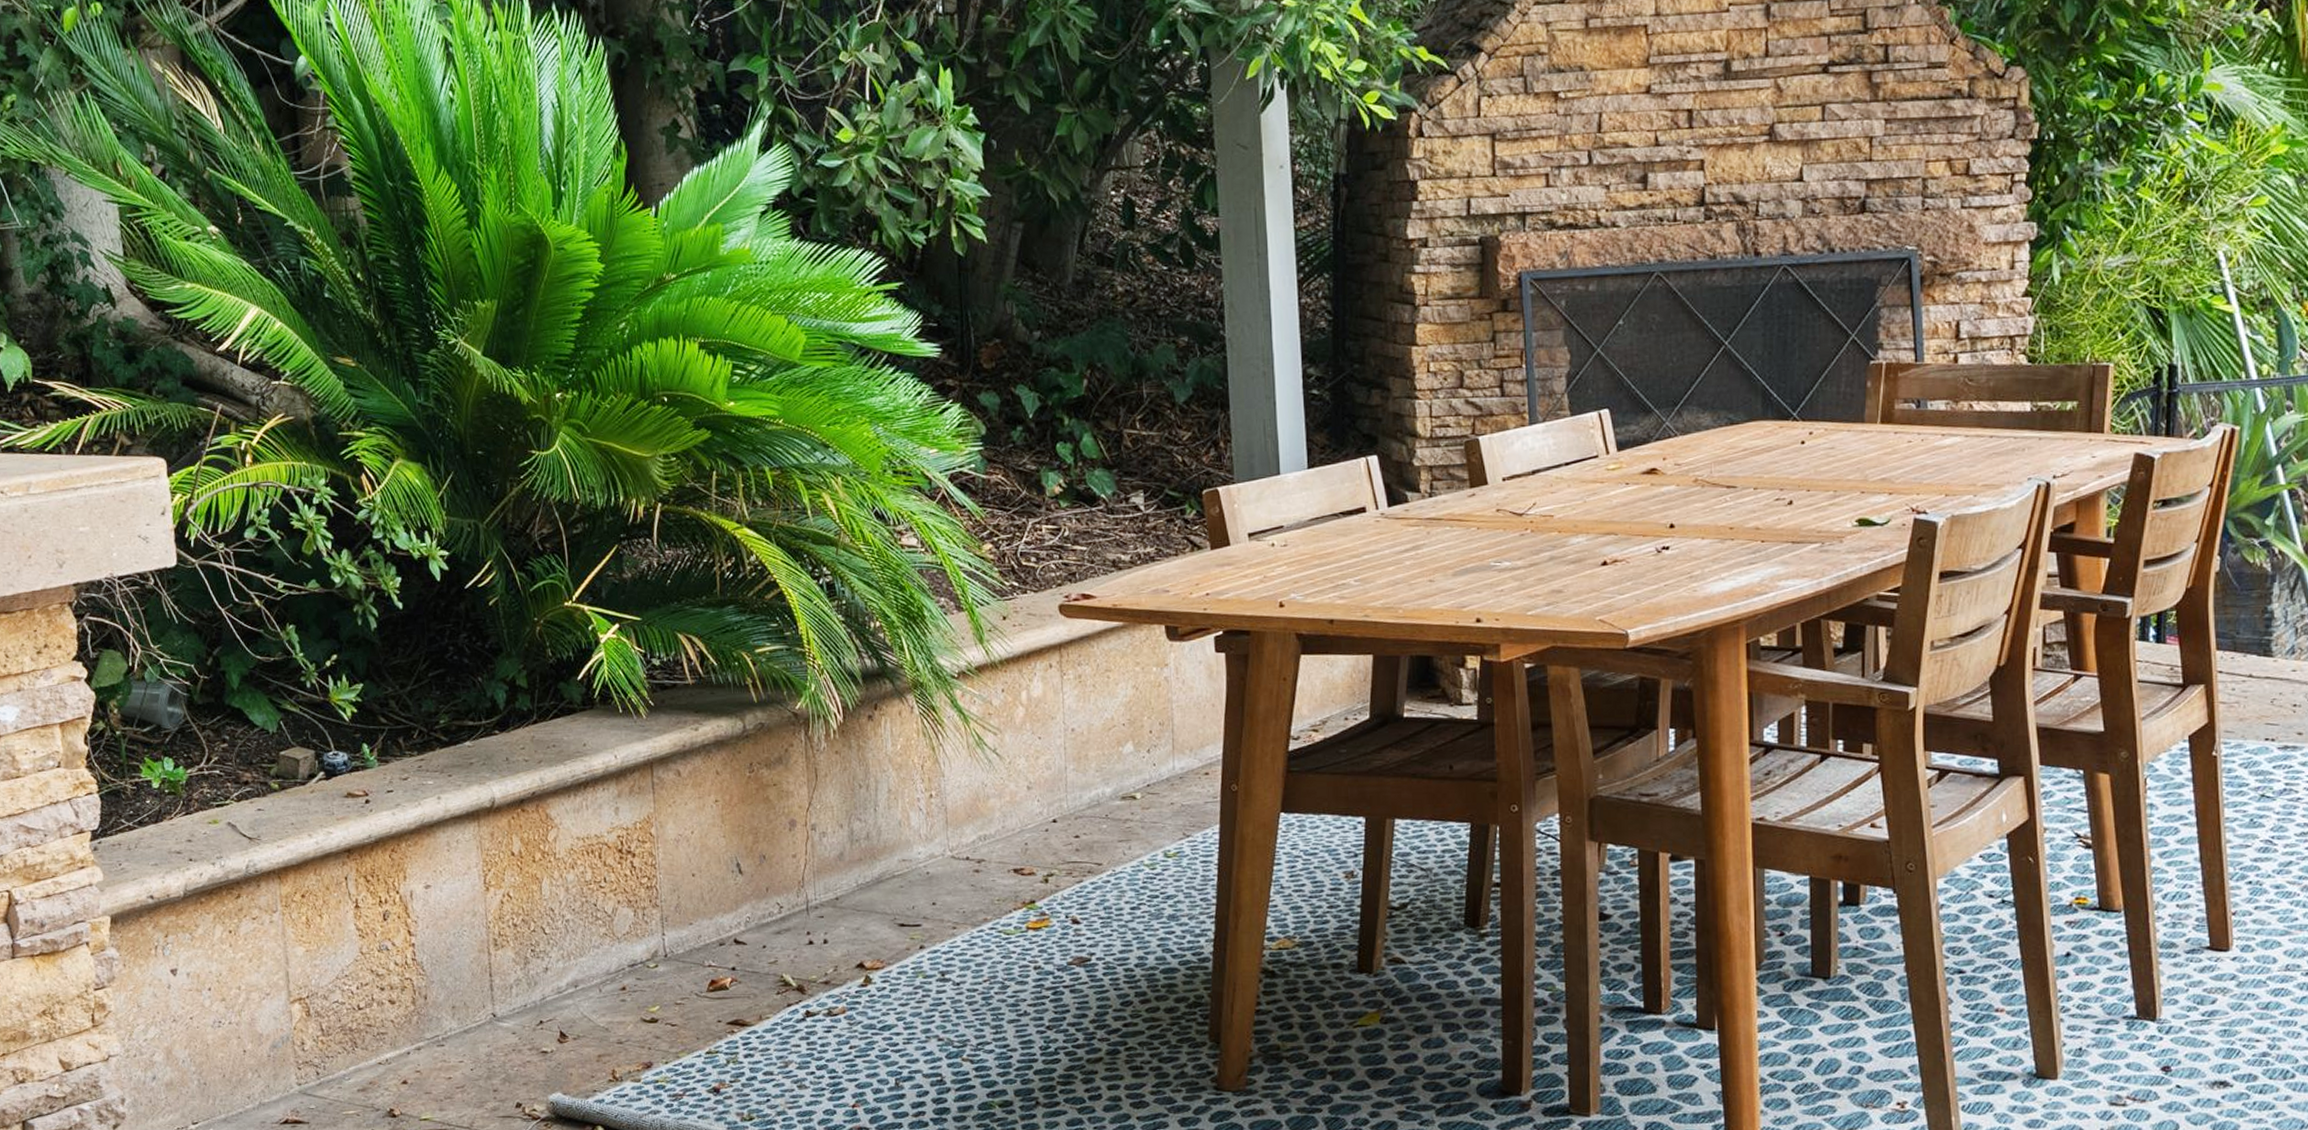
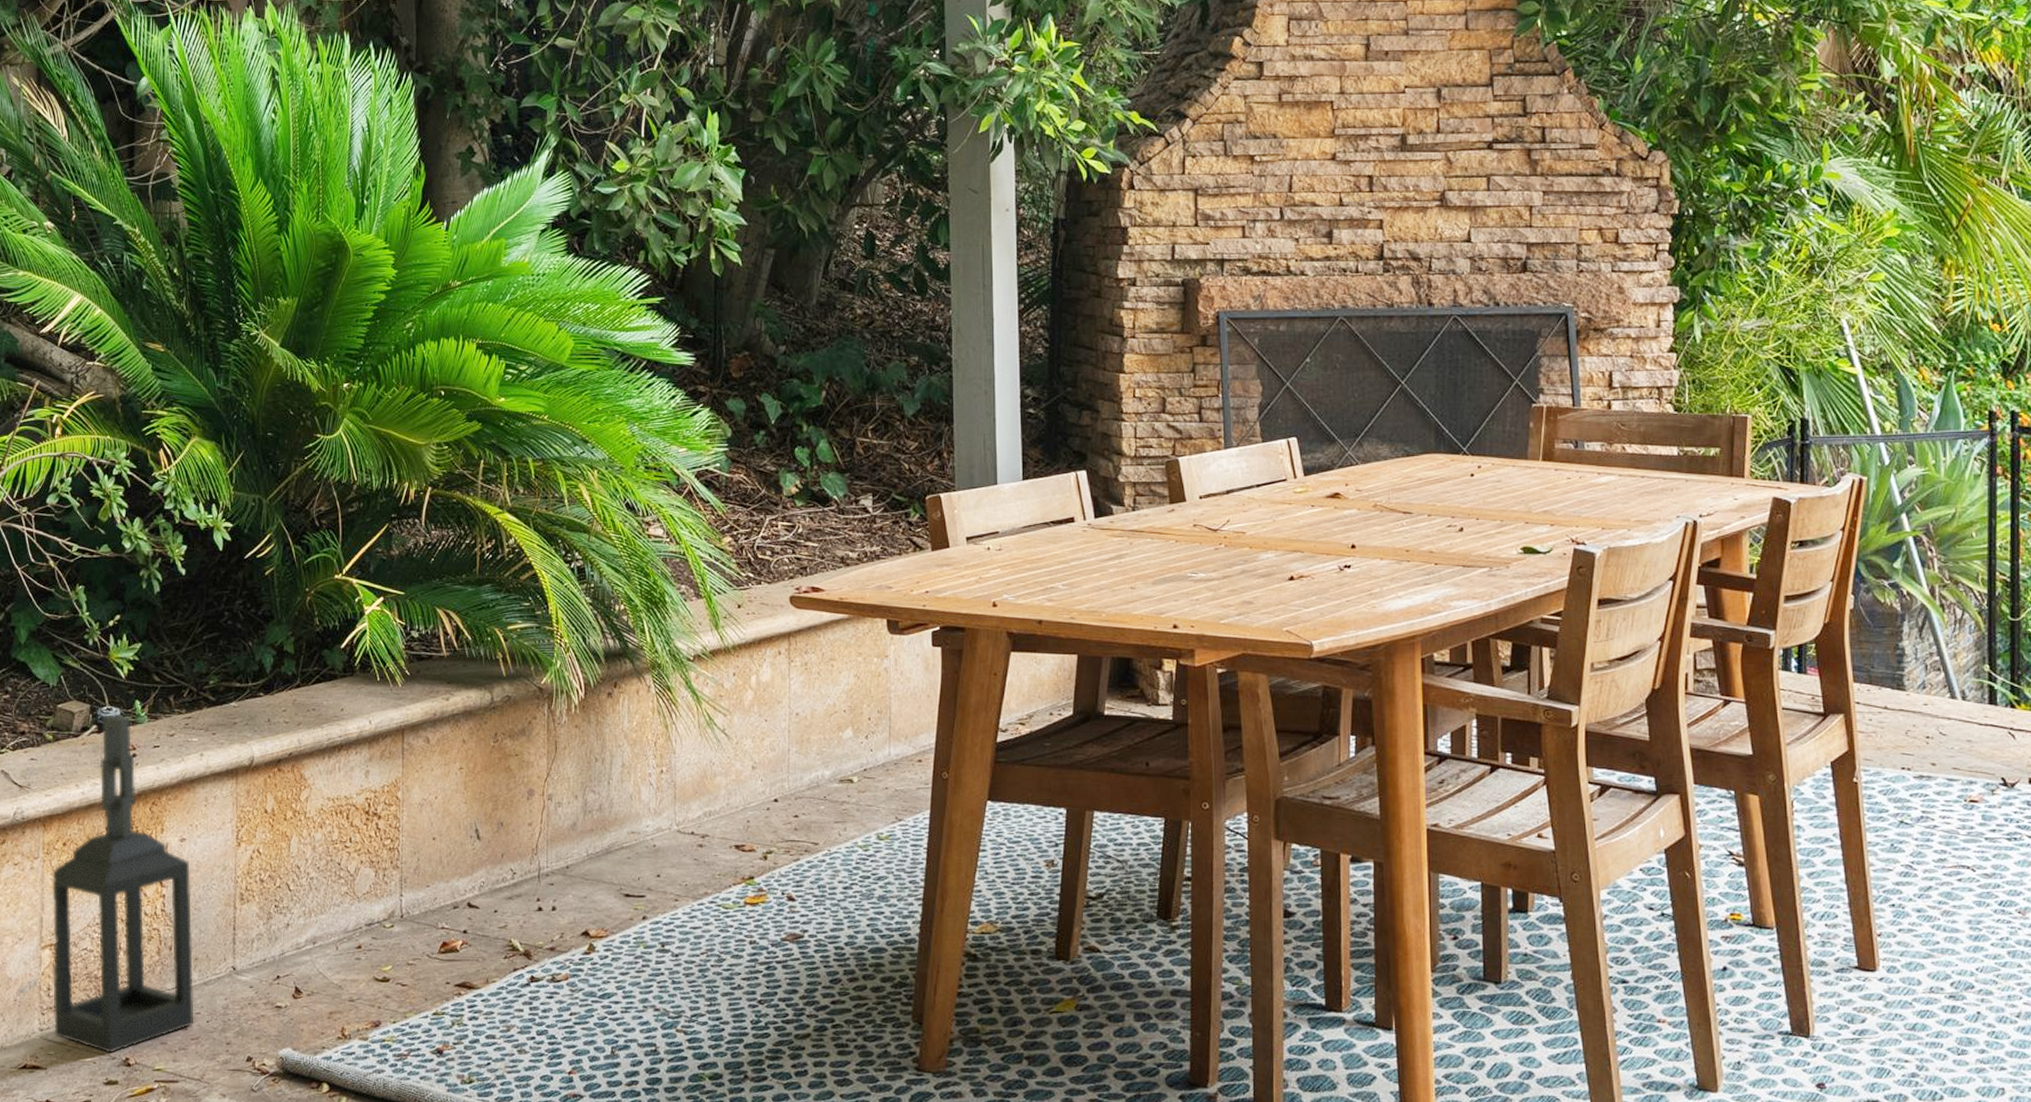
lantern: none [293,759,457,1105] -> present [52,714,194,1053]

